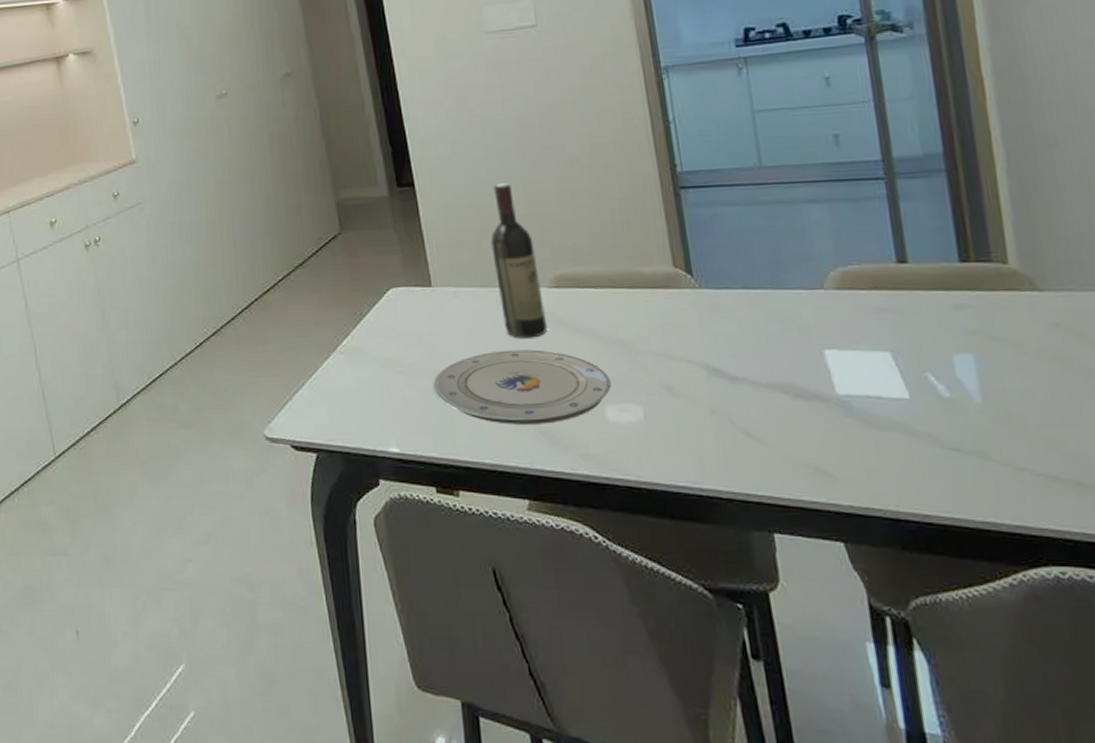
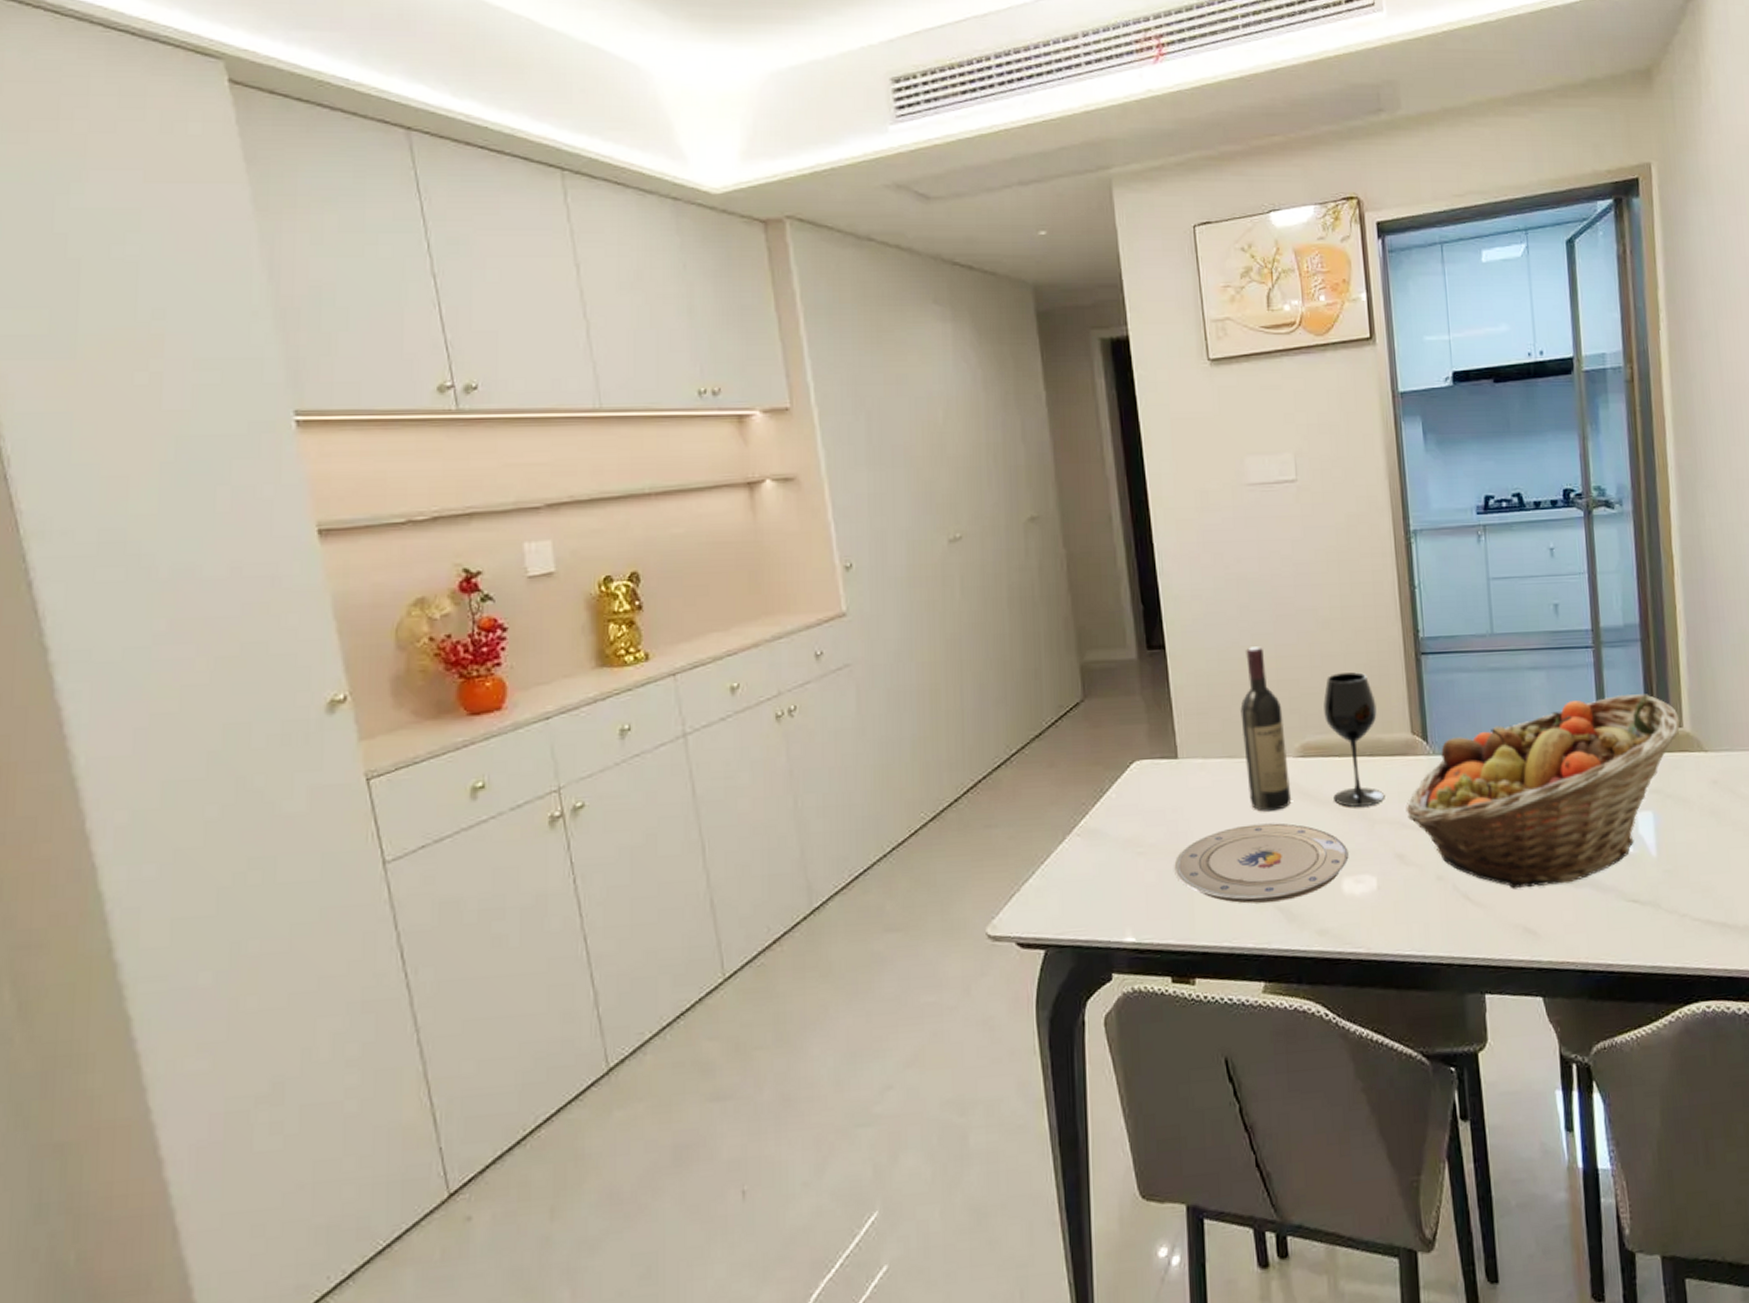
wineglass: none [576,206,648,338] -> present [1323,672,1385,808]
fruit basket: none [671,227,1005,428] -> present [1406,693,1681,889]

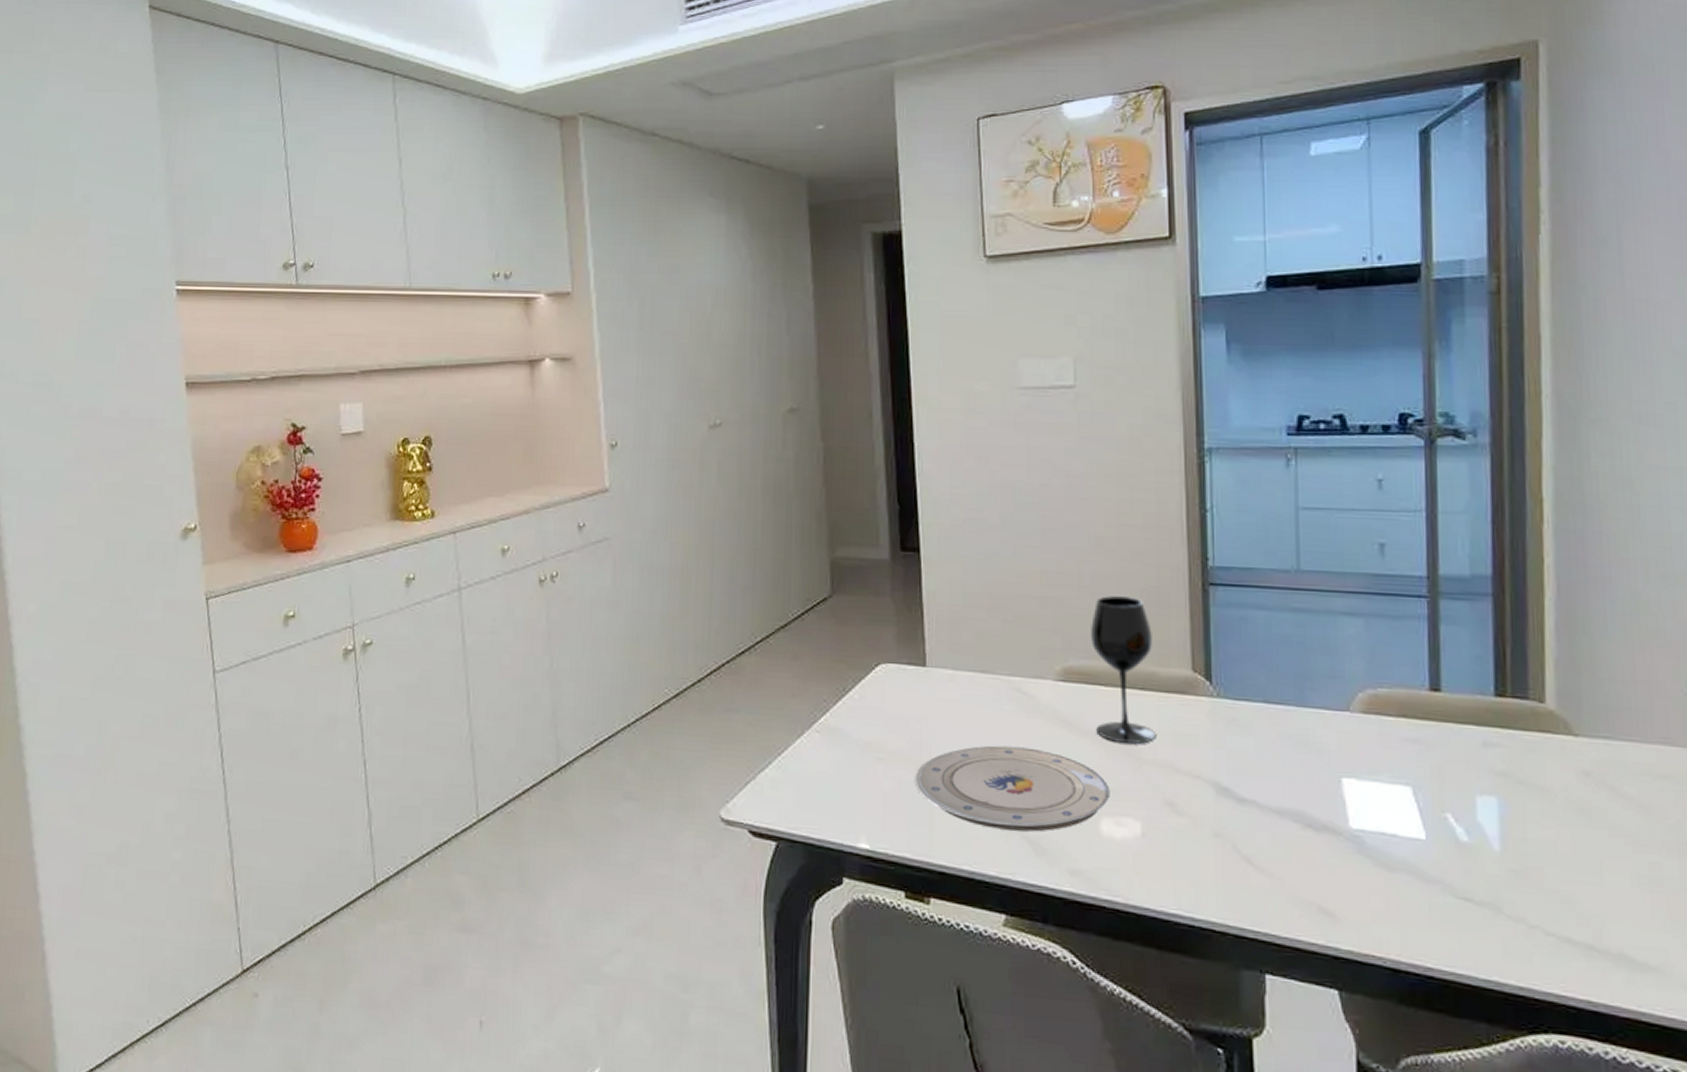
wine bottle: present [1240,646,1291,812] -> none [997,558,1047,735]
fruit basket: present [1406,693,1681,889] -> none [1180,655,1542,865]

